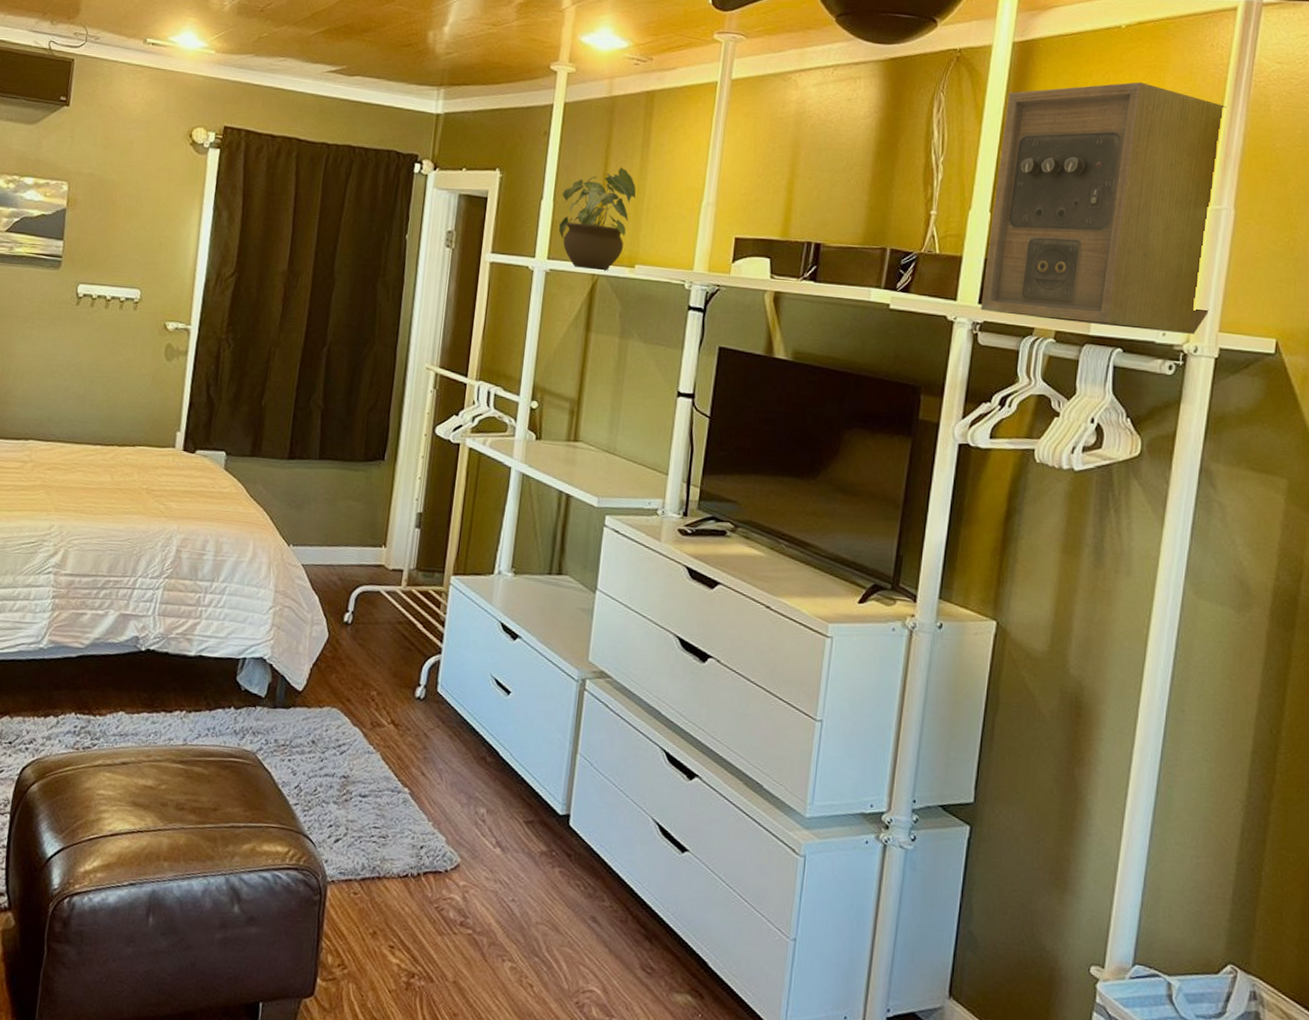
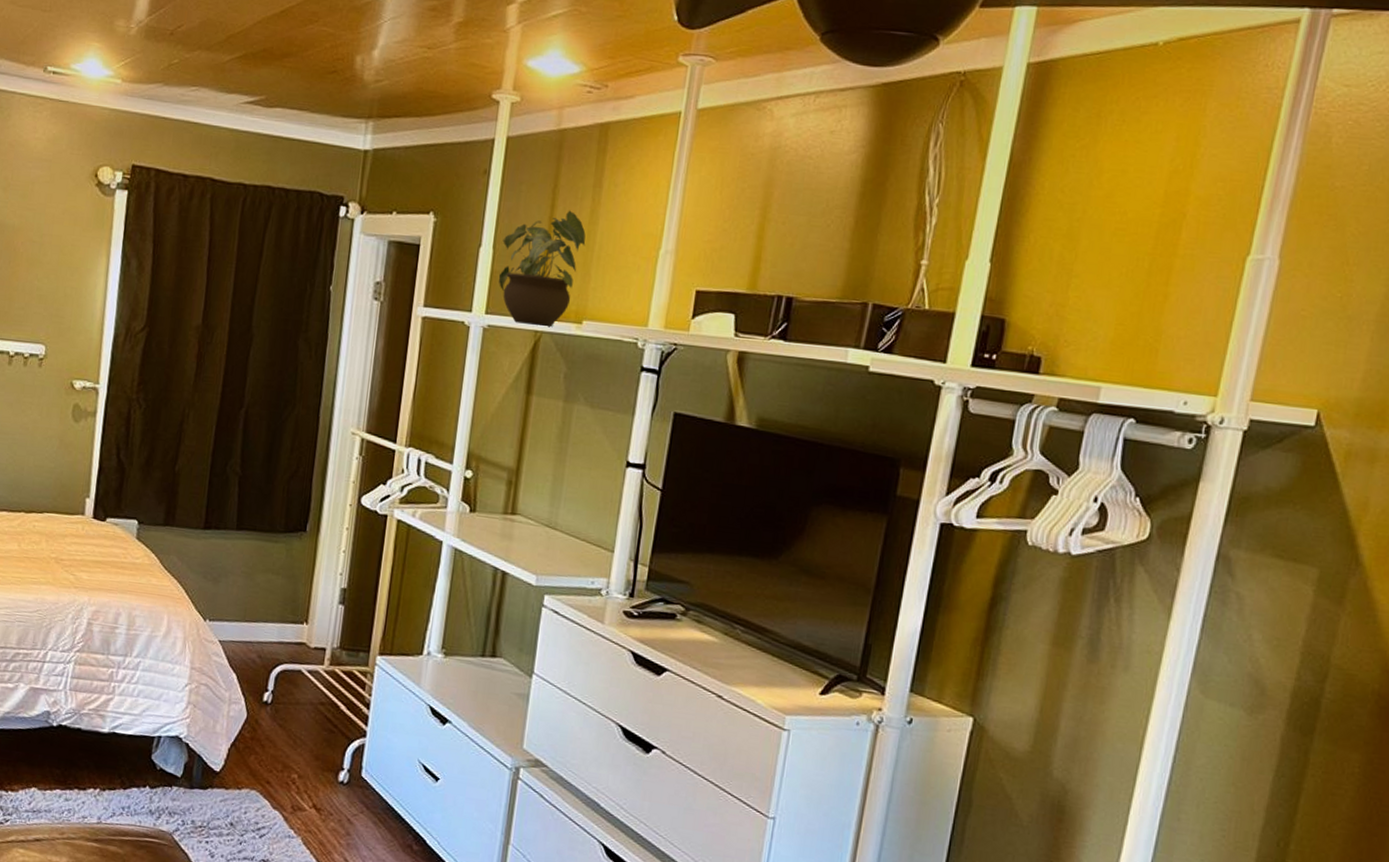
speaker: present [980,82,1226,334] -> none [973,109,1278,403]

